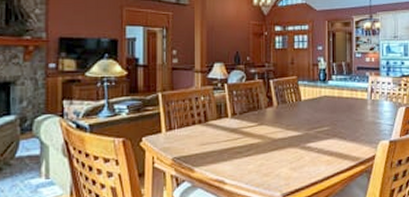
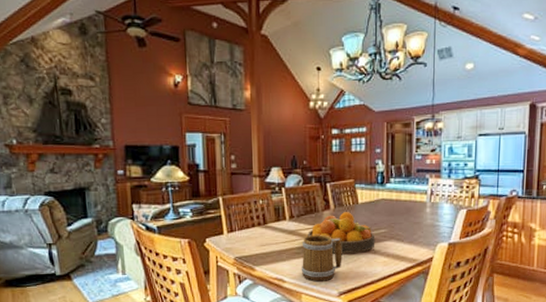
mug: none [243,133,286,183] -> present [301,235,342,282]
fruit bowl: none [250,109,319,153] -> present [308,212,375,254]

